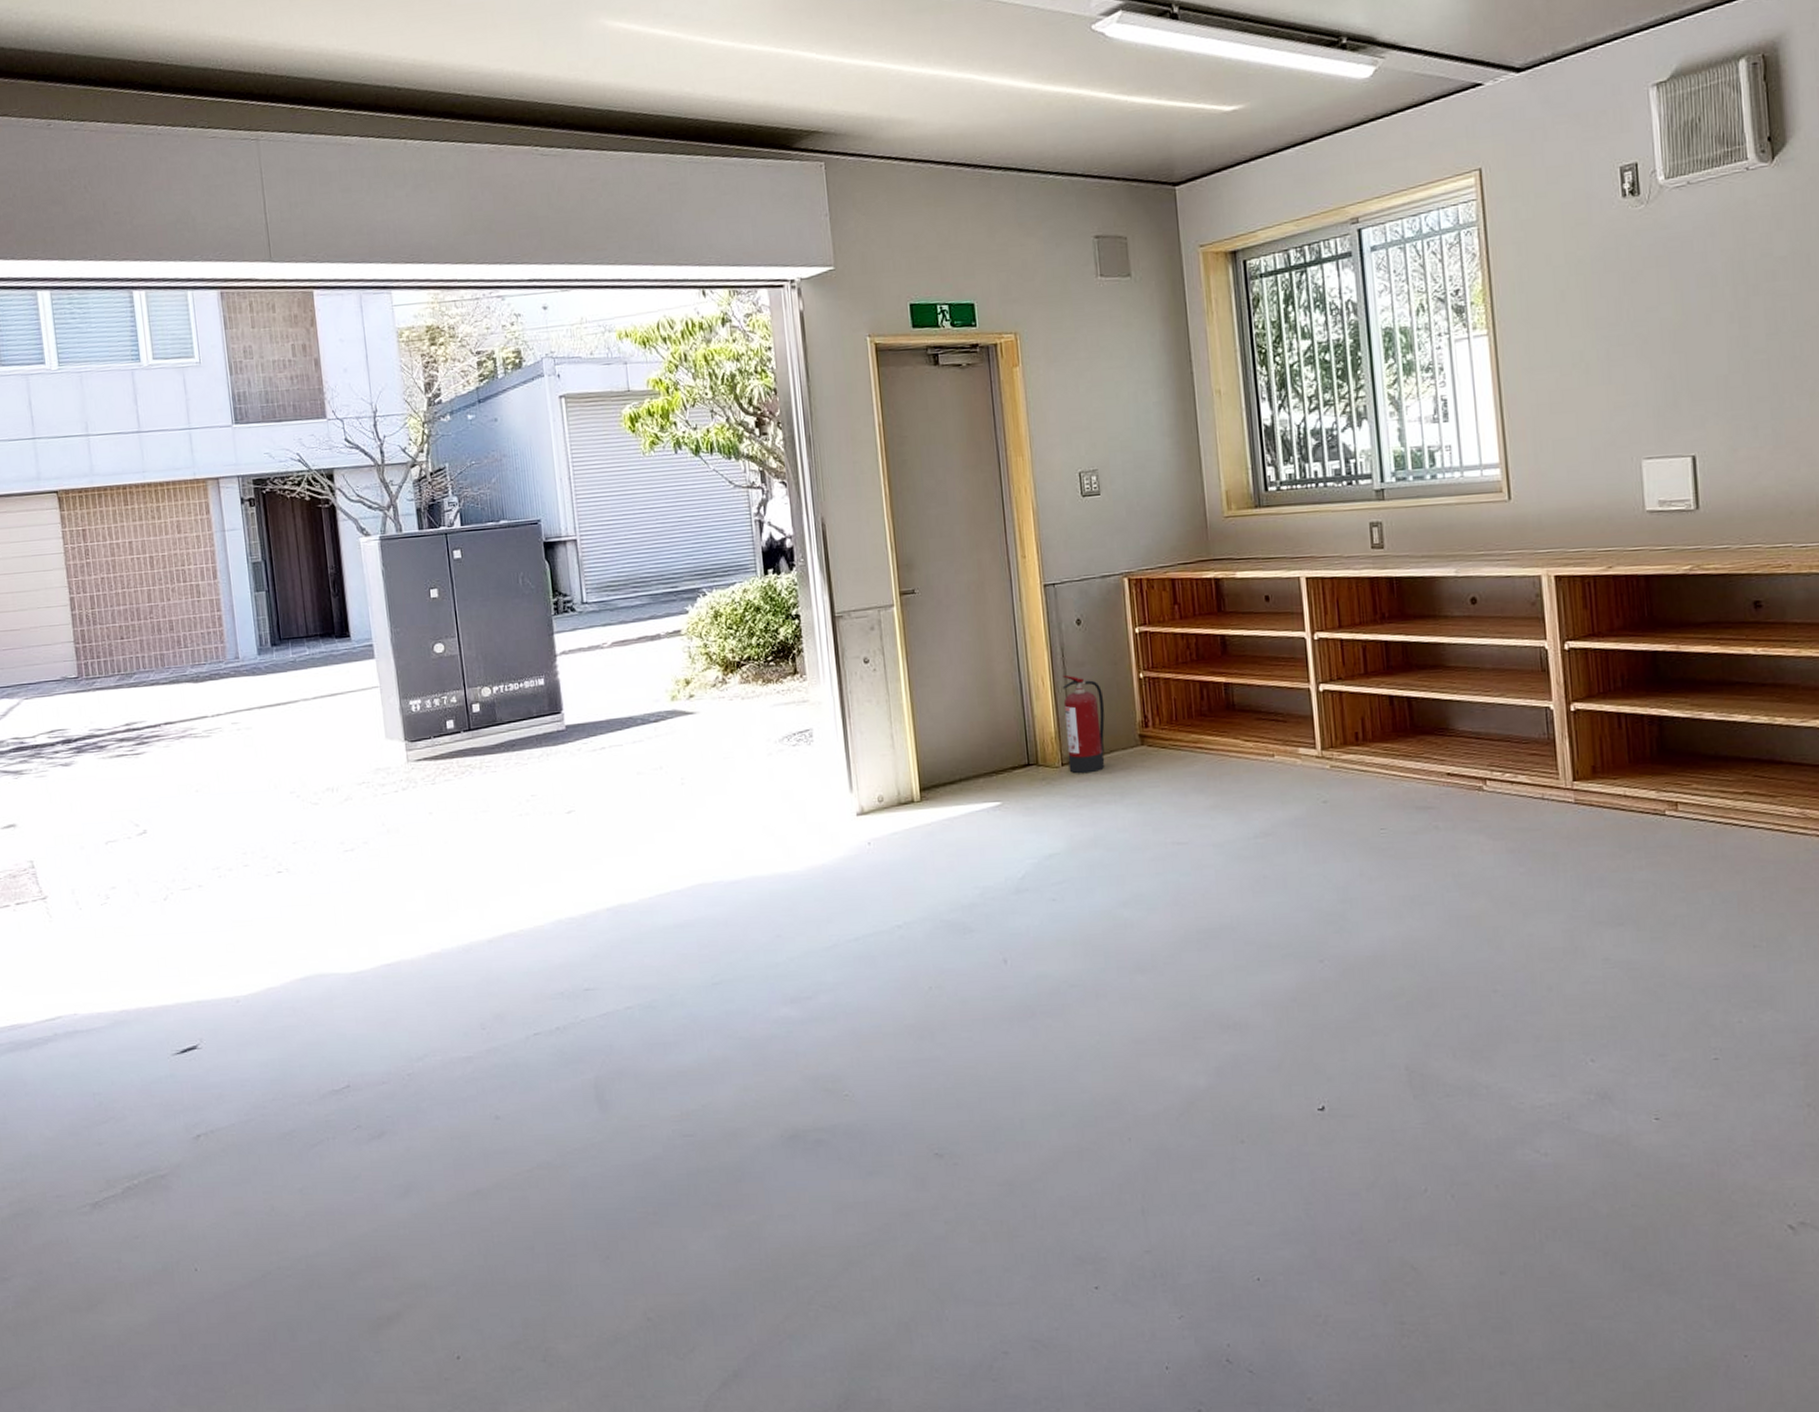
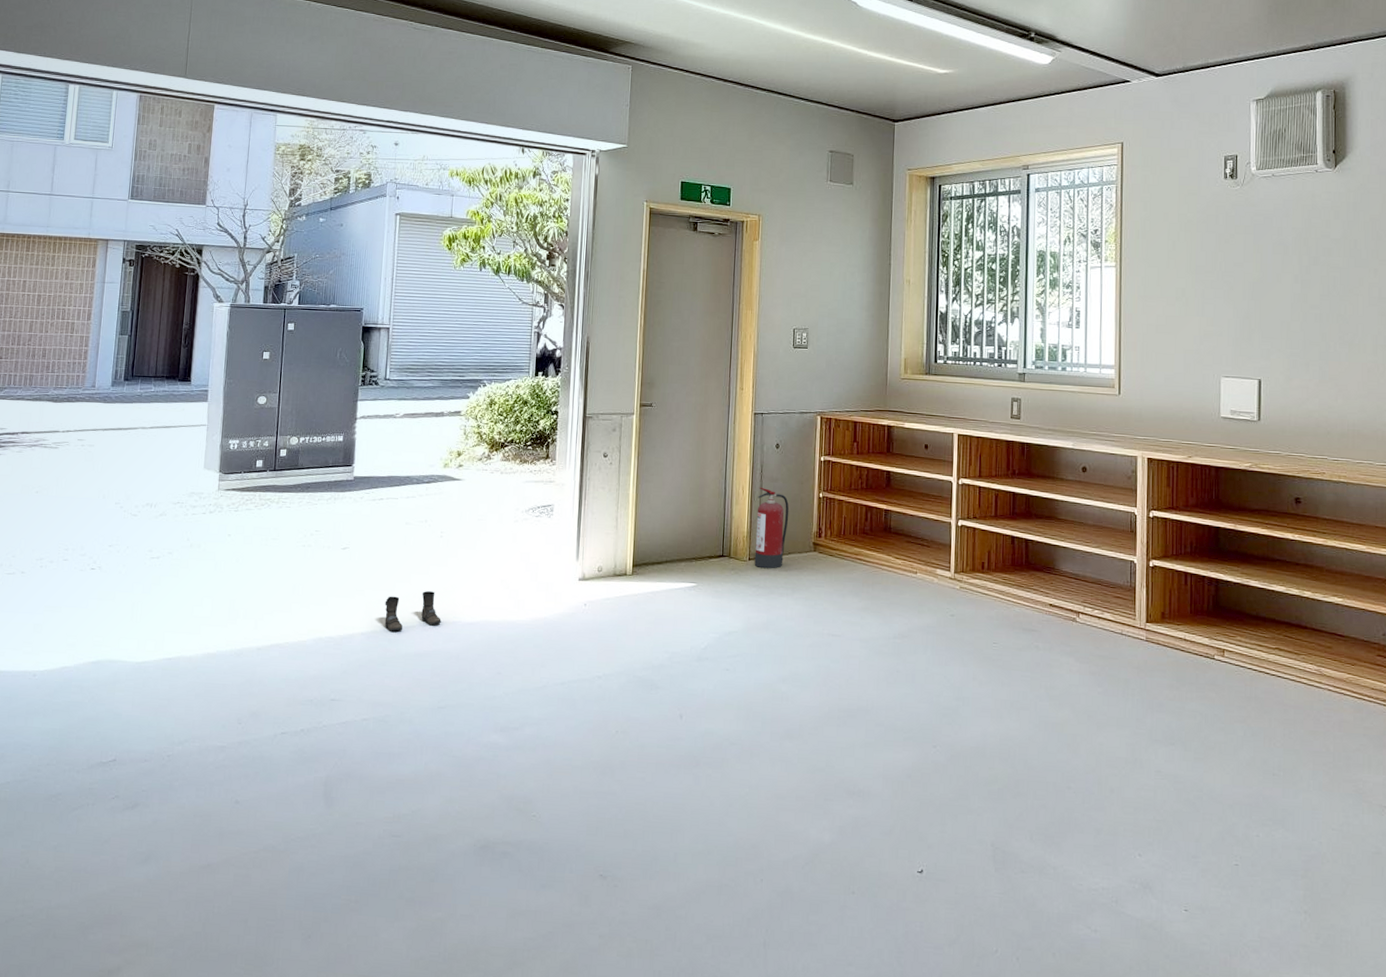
boots: none [628,850,699,903] -> present [384,591,441,632]

